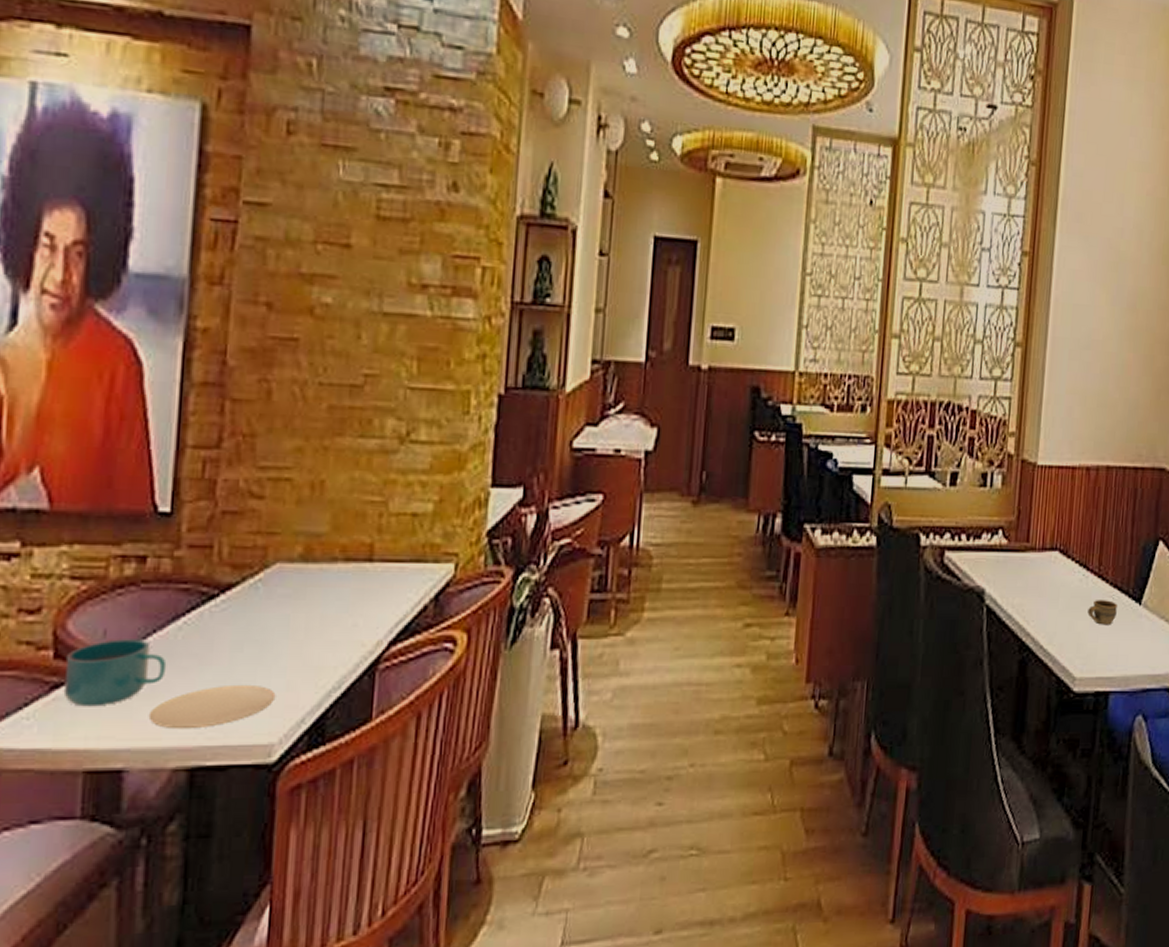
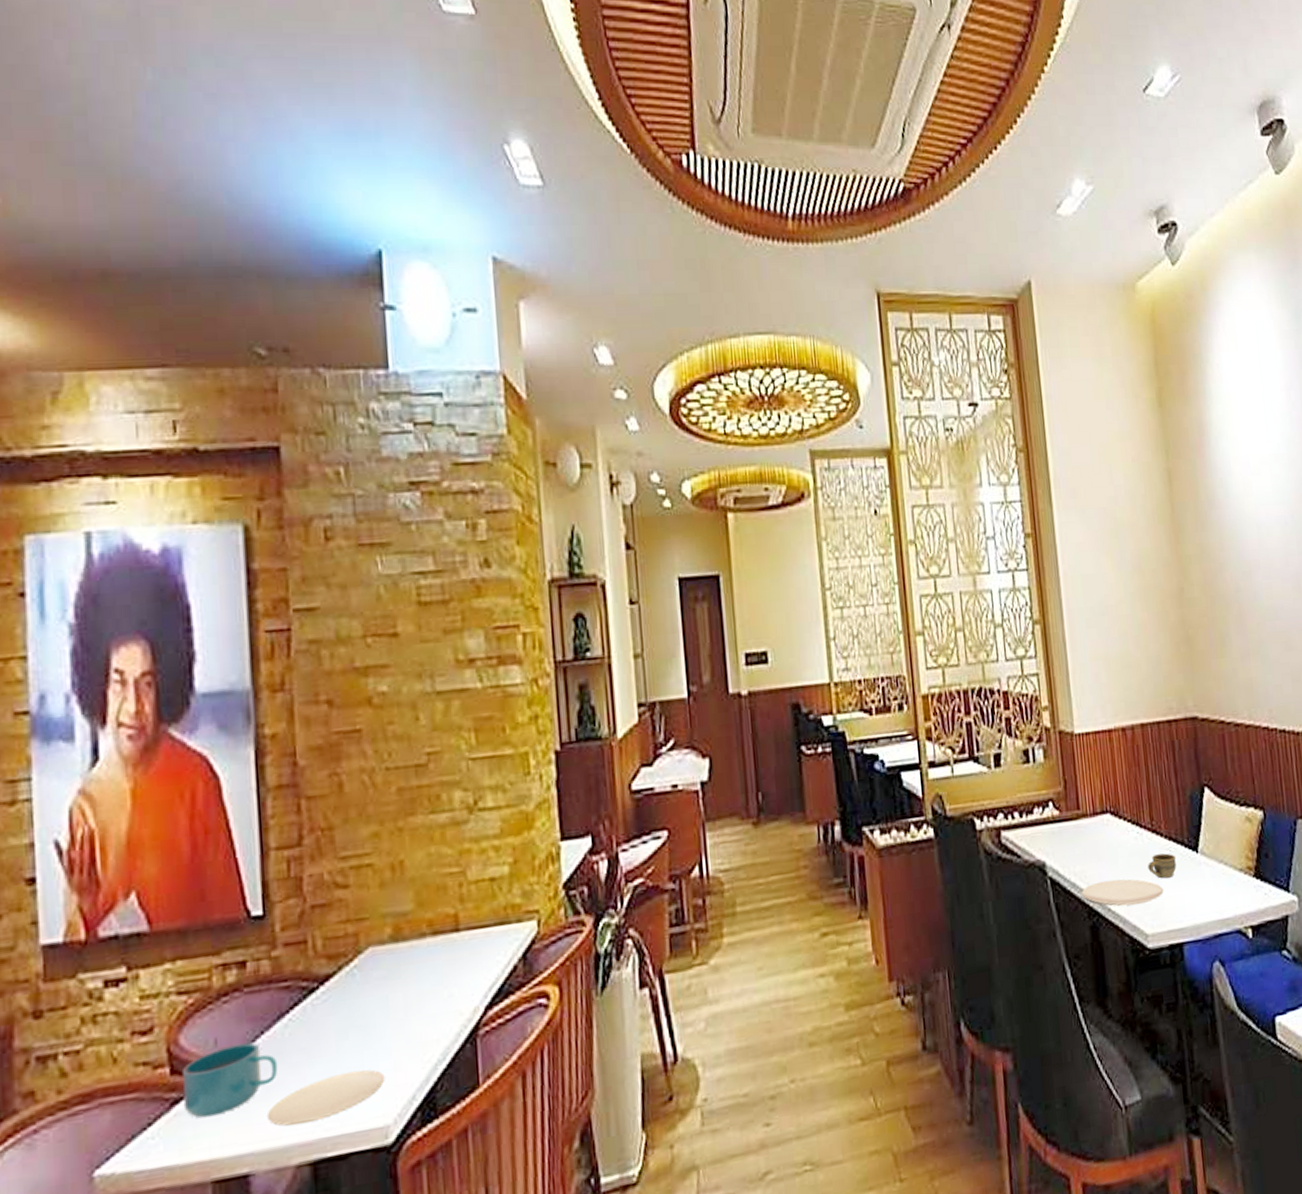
plate: none [1016,617,1100,647] -> present [1082,879,1164,907]

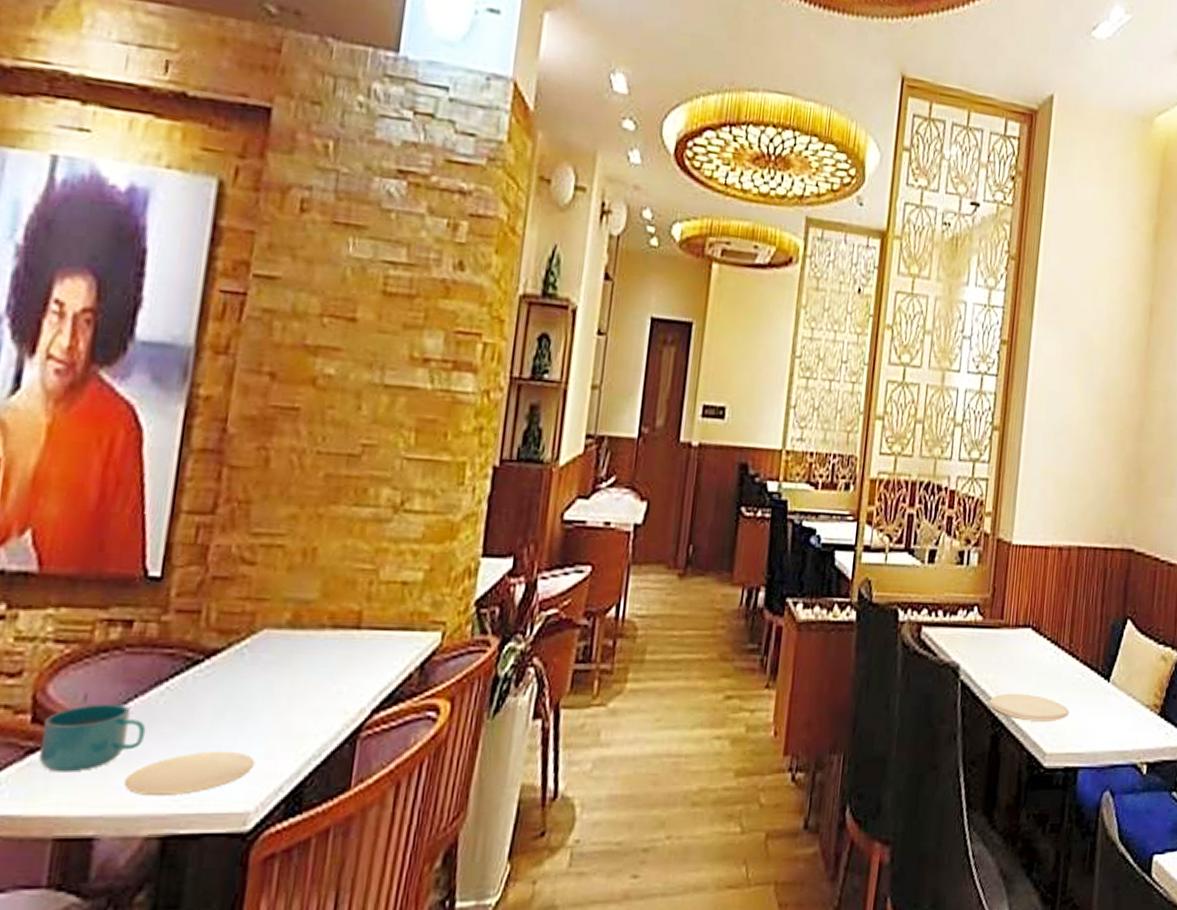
cup: present [1148,853,1176,879] -> none [1058,677,1087,702]

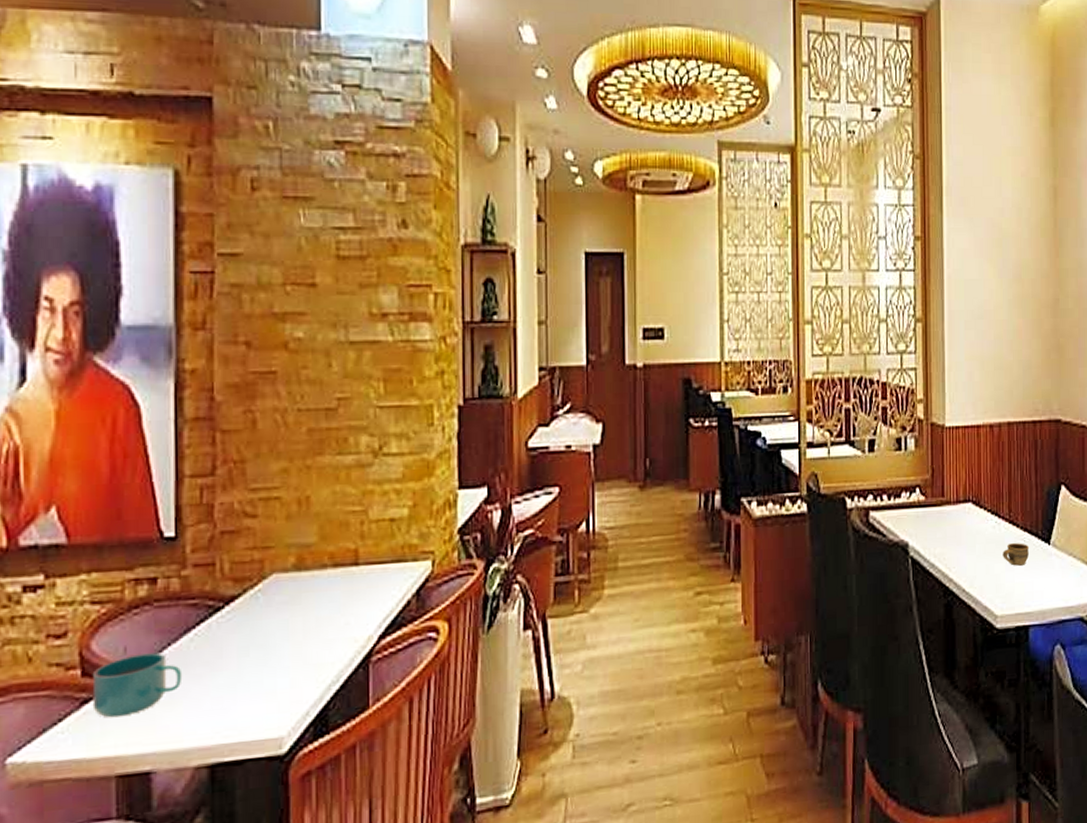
plate: present [123,751,255,797] -> none [169,685,282,732]
plate: present [989,693,1070,723] -> none [940,563,1016,589]
cup: none [1058,677,1087,702] -> present [1003,543,1029,566]

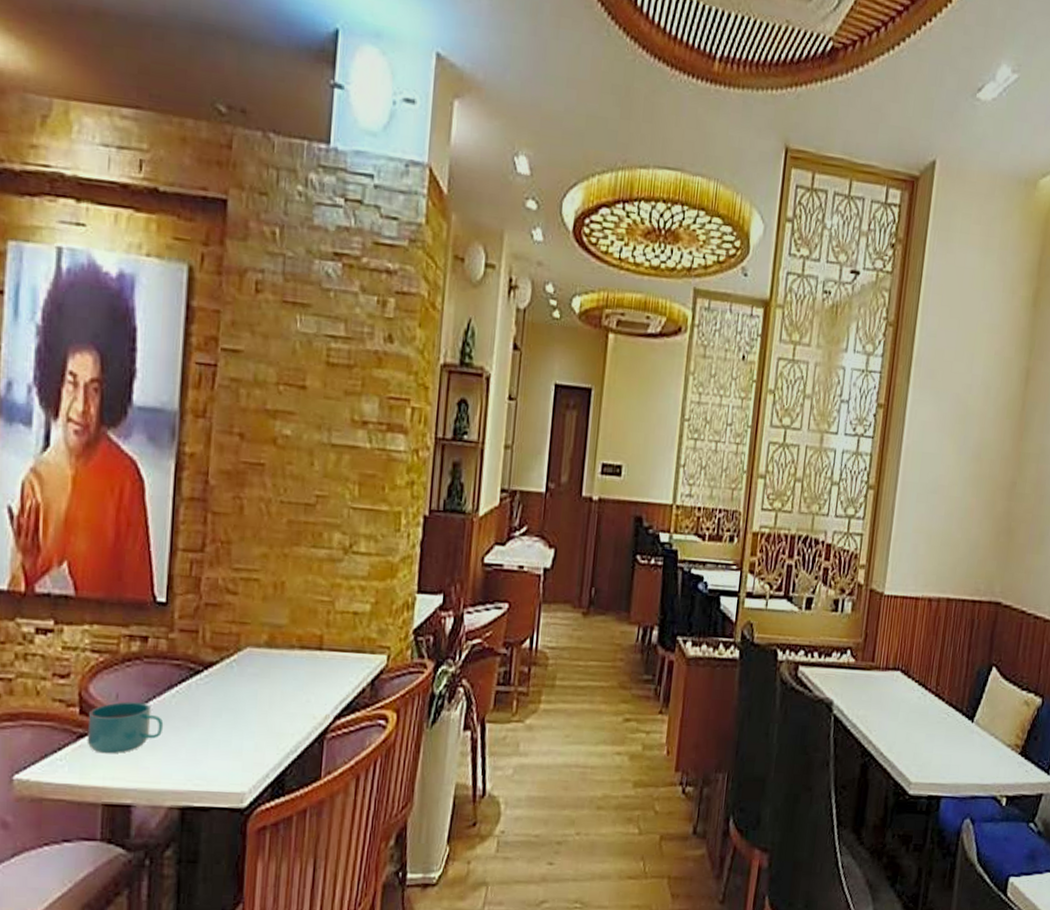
cup: present [1003,543,1029,566] -> none [924,716,952,738]

